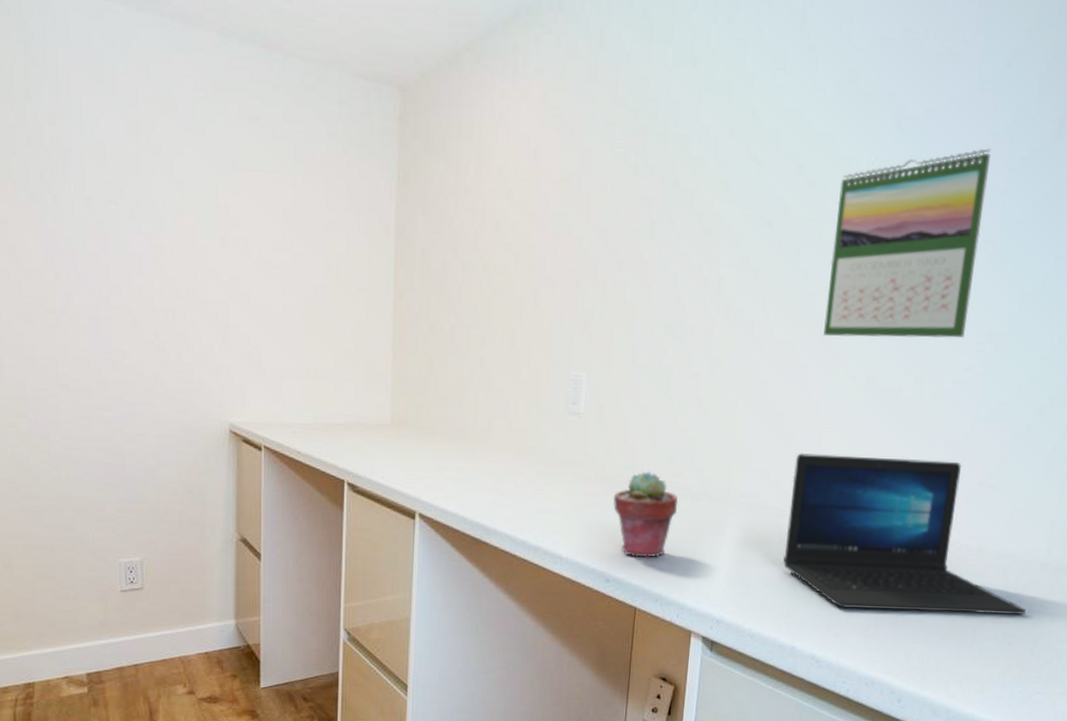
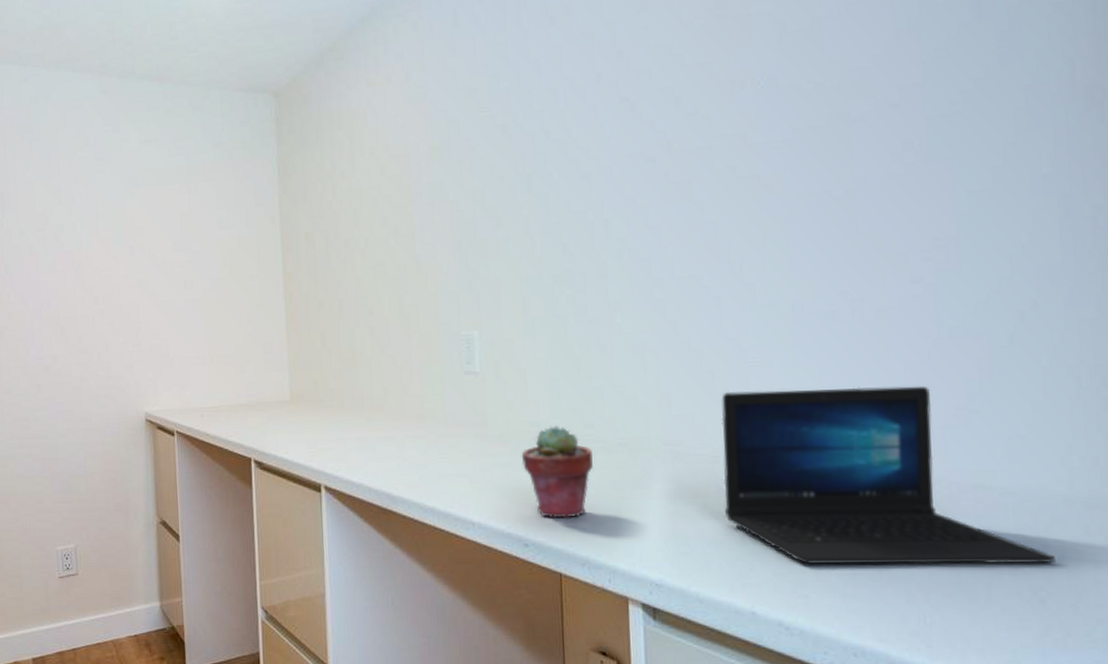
calendar: present [823,148,991,338] -> none [725,46,904,265]

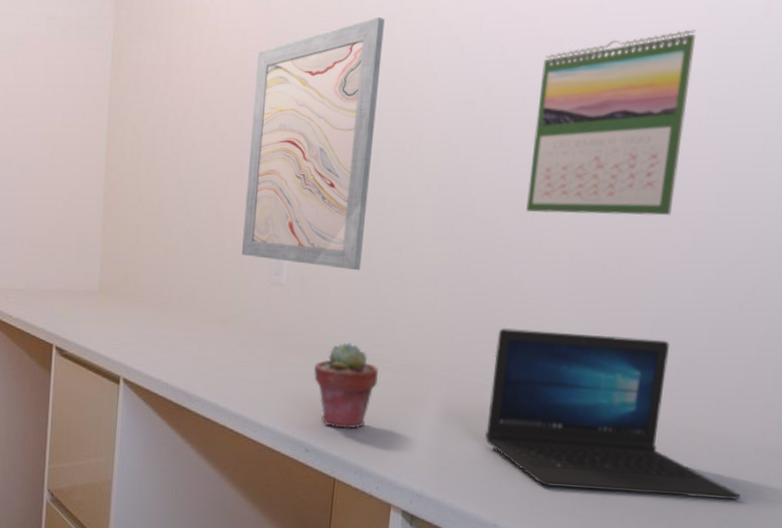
wall art: none [421,90,557,349] -> present [242,17,385,270]
calendar: none [725,46,904,265] -> present [526,29,696,216]

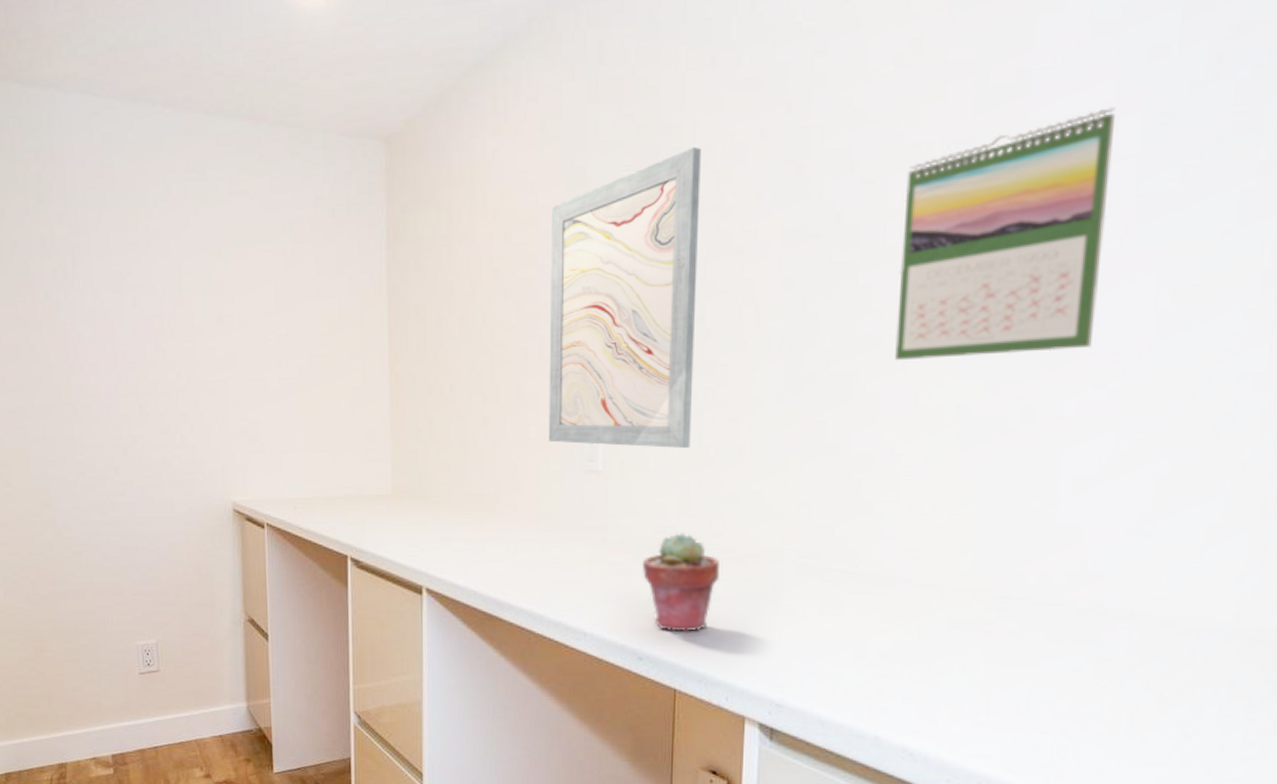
laptop: present [484,327,741,500] -> none [857,502,1208,698]

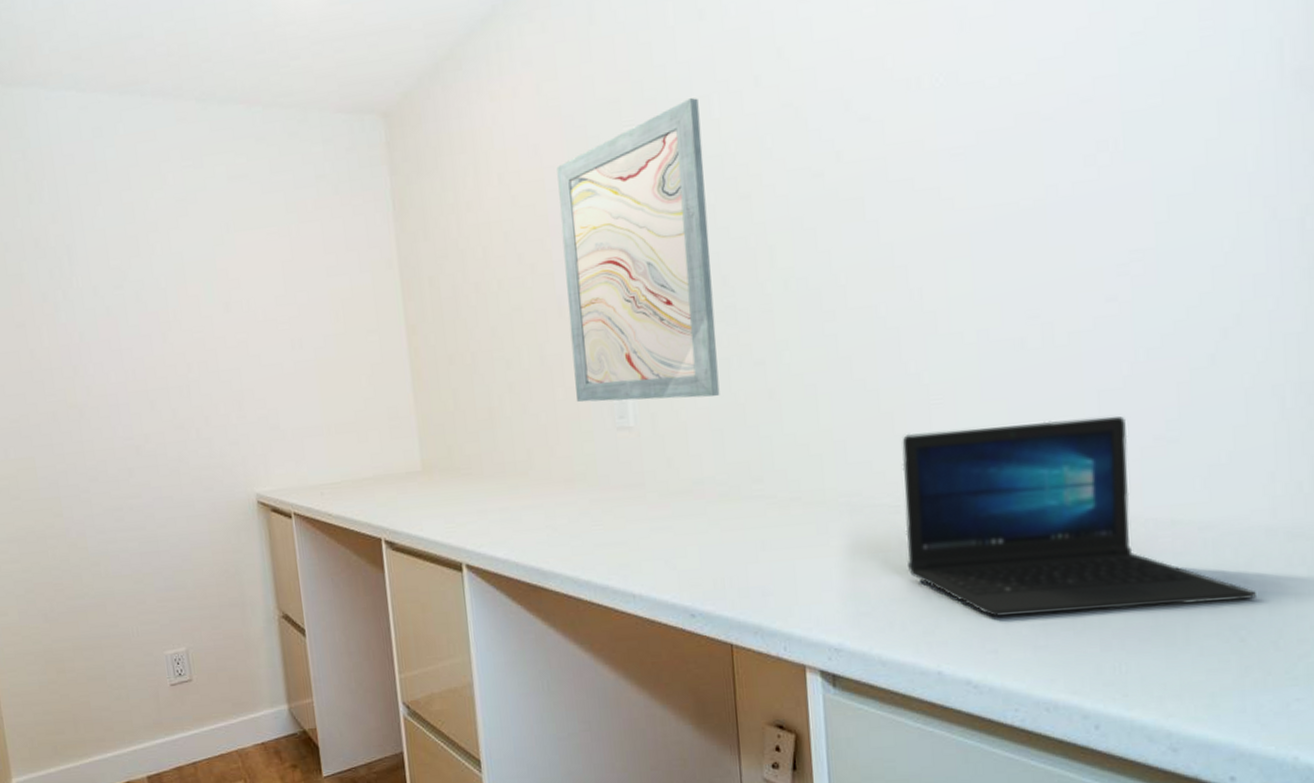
potted succulent: present [642,533,719,632] -> none [684,482,763,584]
laptop: none [857,502,1208,698] -> present [902,415,1256,617]
calendar: present [895,107,1115,361] -> none [901,31,1098,291]

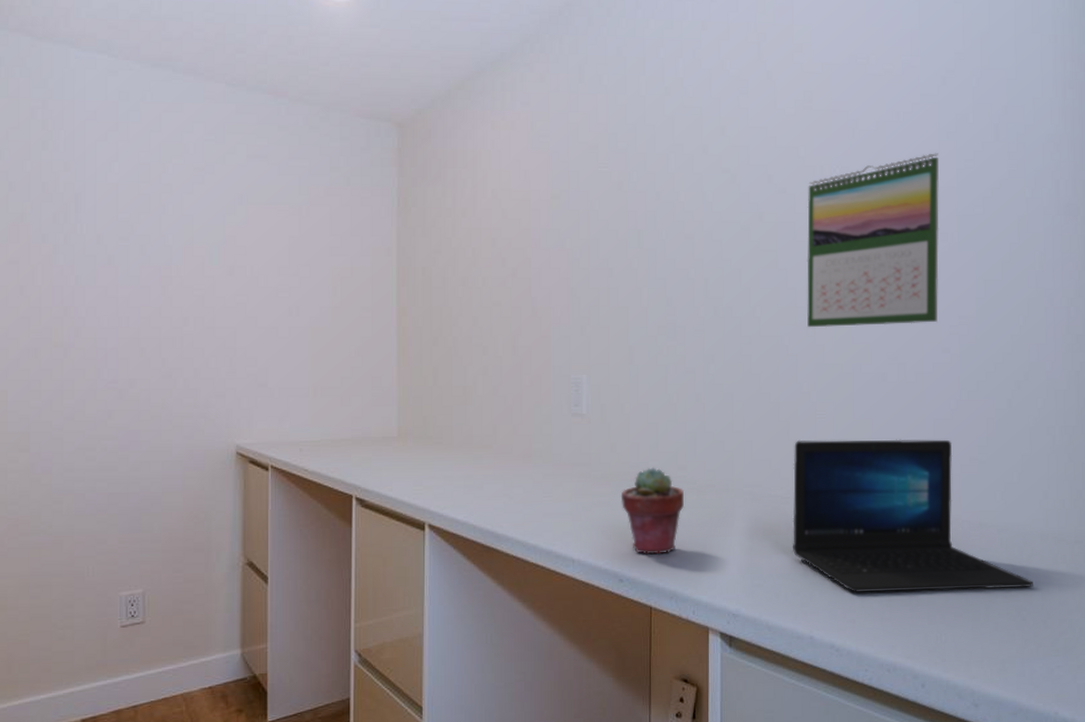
wall art: present [556,98,720,403] -> none [540,154,660,395]
potted succulent: none [684,482,763,584] -> present [620,467,684,555]
calendar: none [901,31,1098,291] -> present [807,153,939,328]

